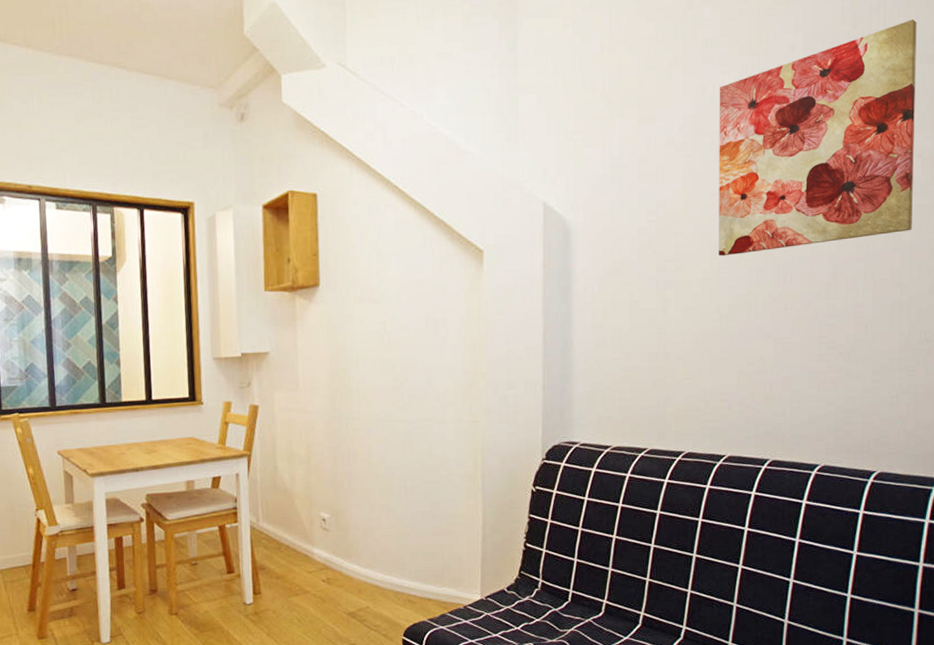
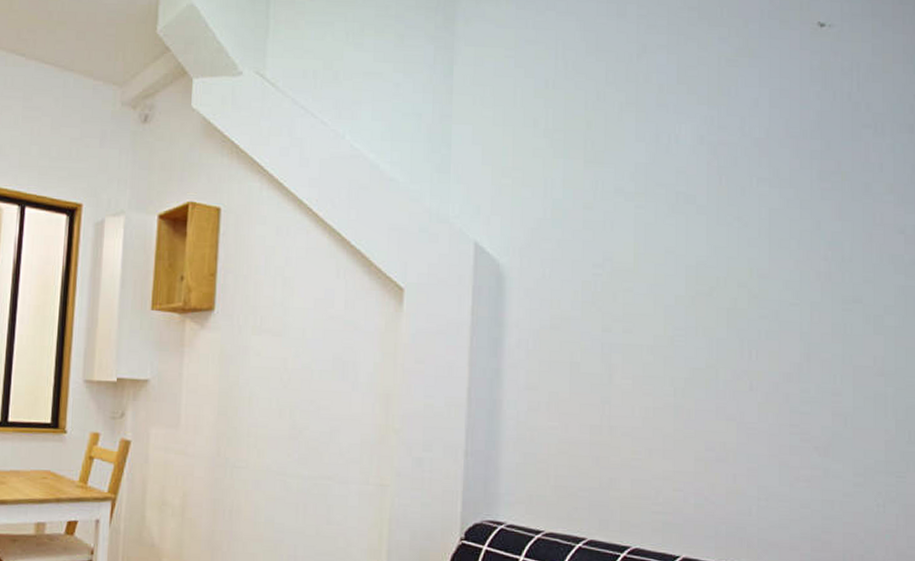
wall art: present [719,19,917,256] -> none [673,86,896,322]

